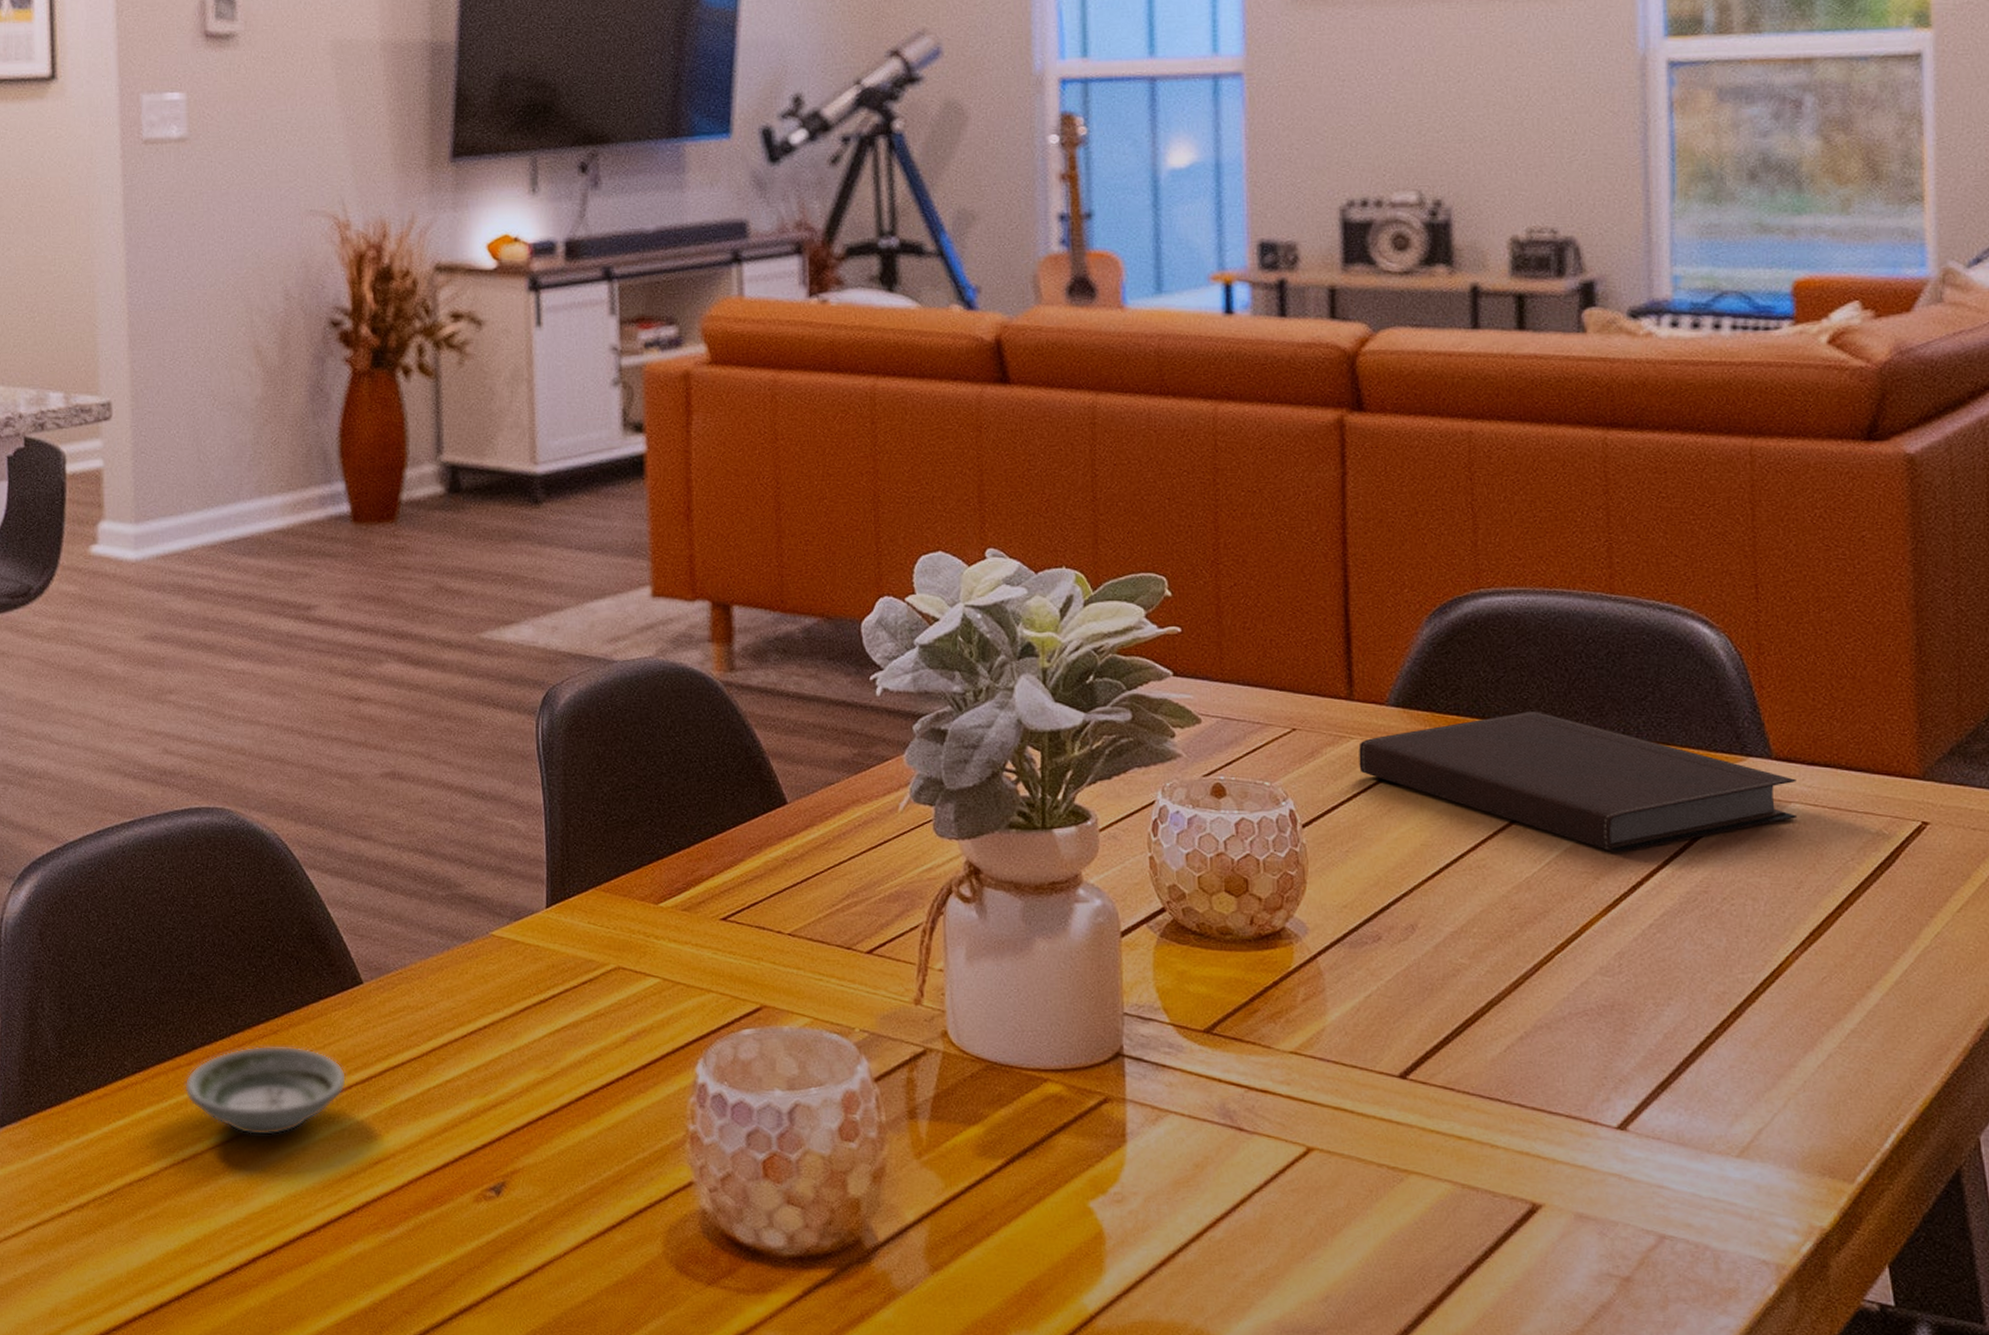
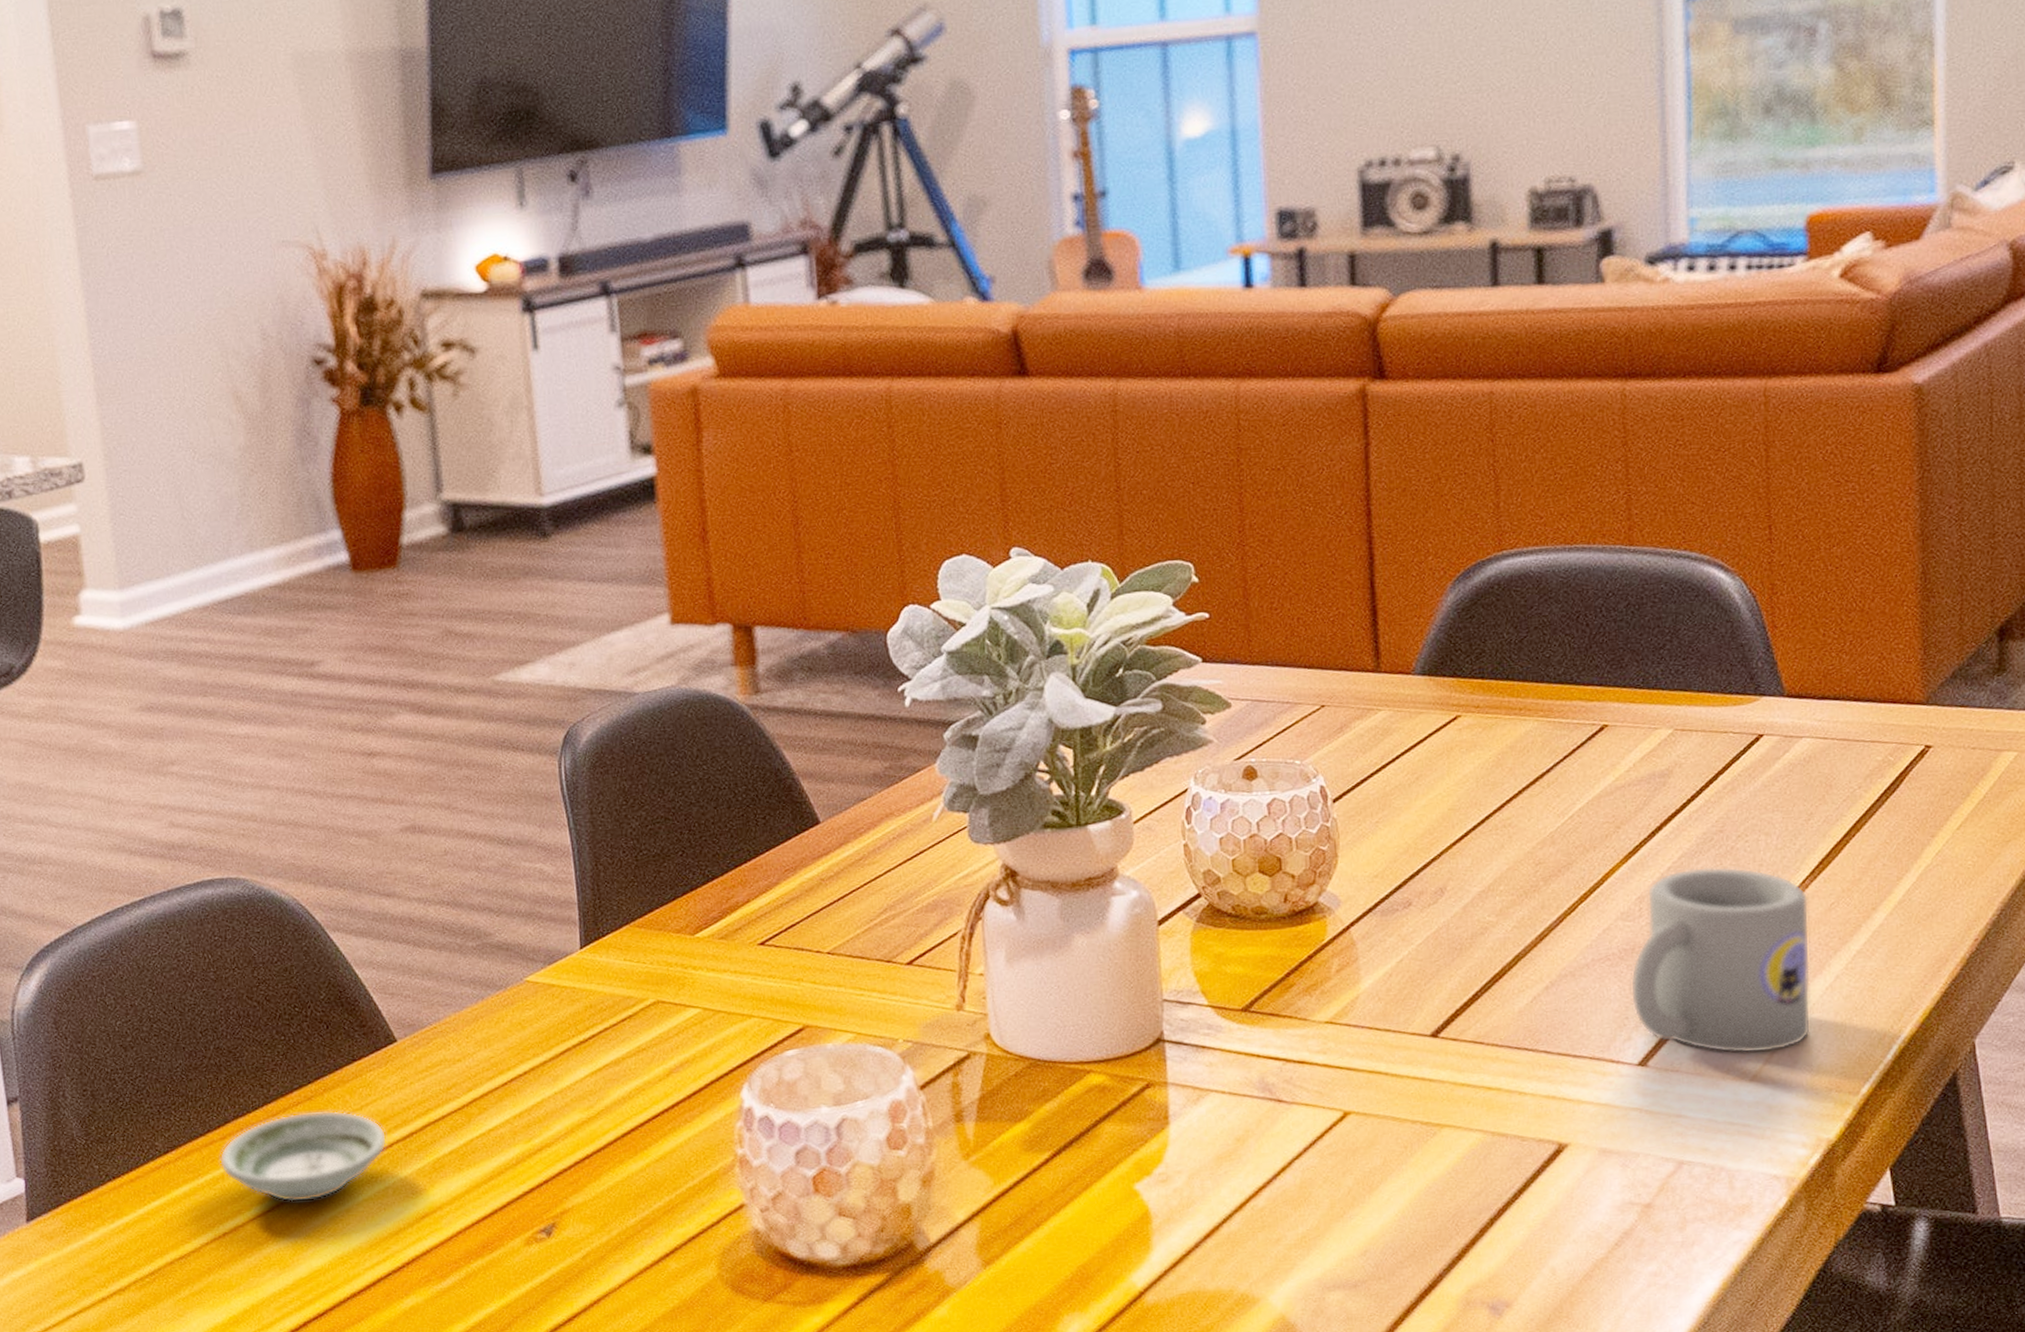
notebook: present [1359,710,1798,853] -> none [1386,667,1808,801]
mug: none [1609,928,1803,1128] -> present [1630,866,1811,1054]

